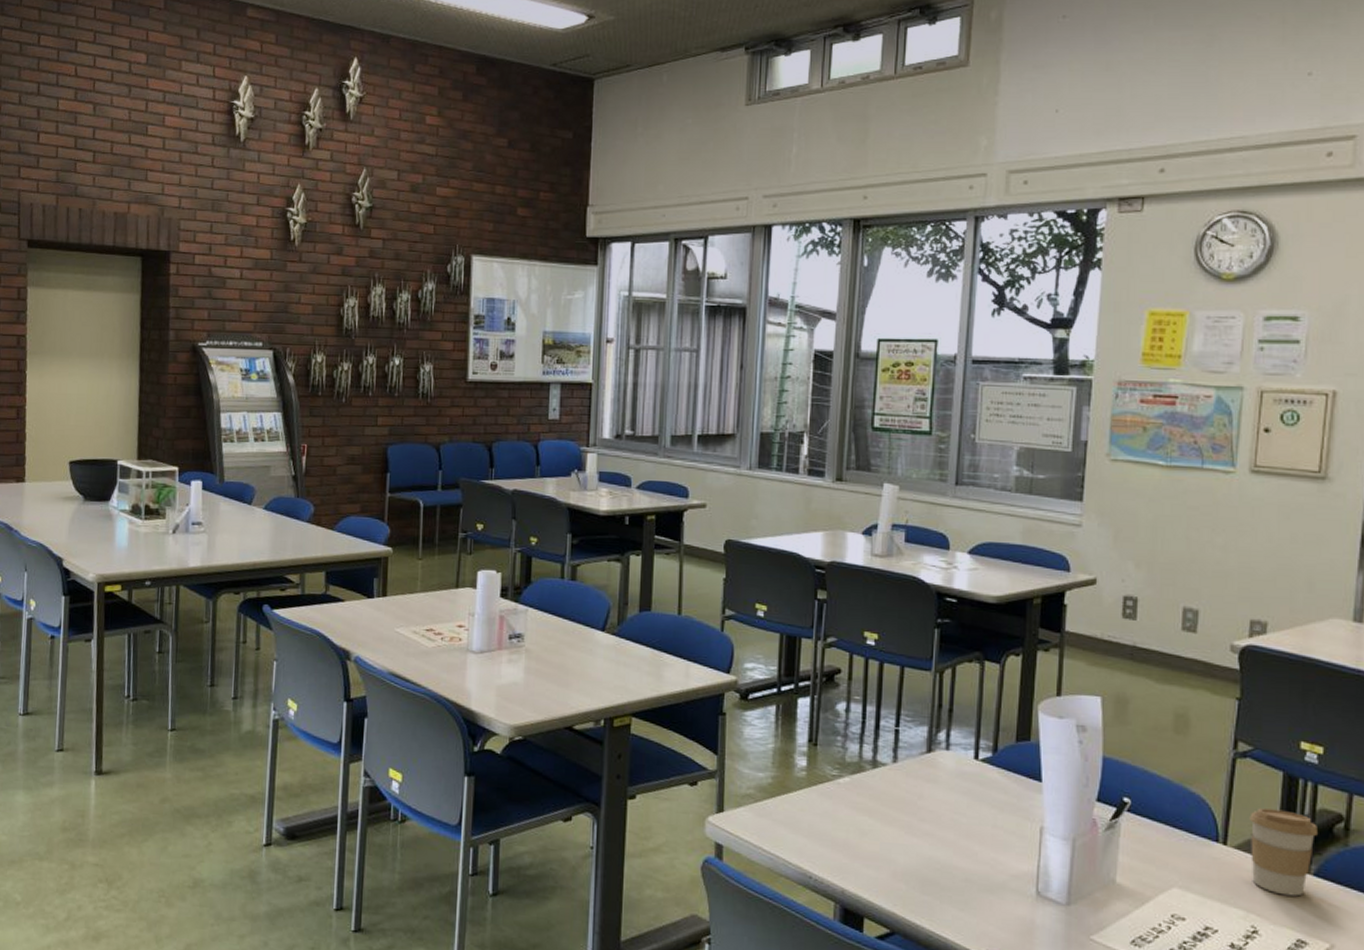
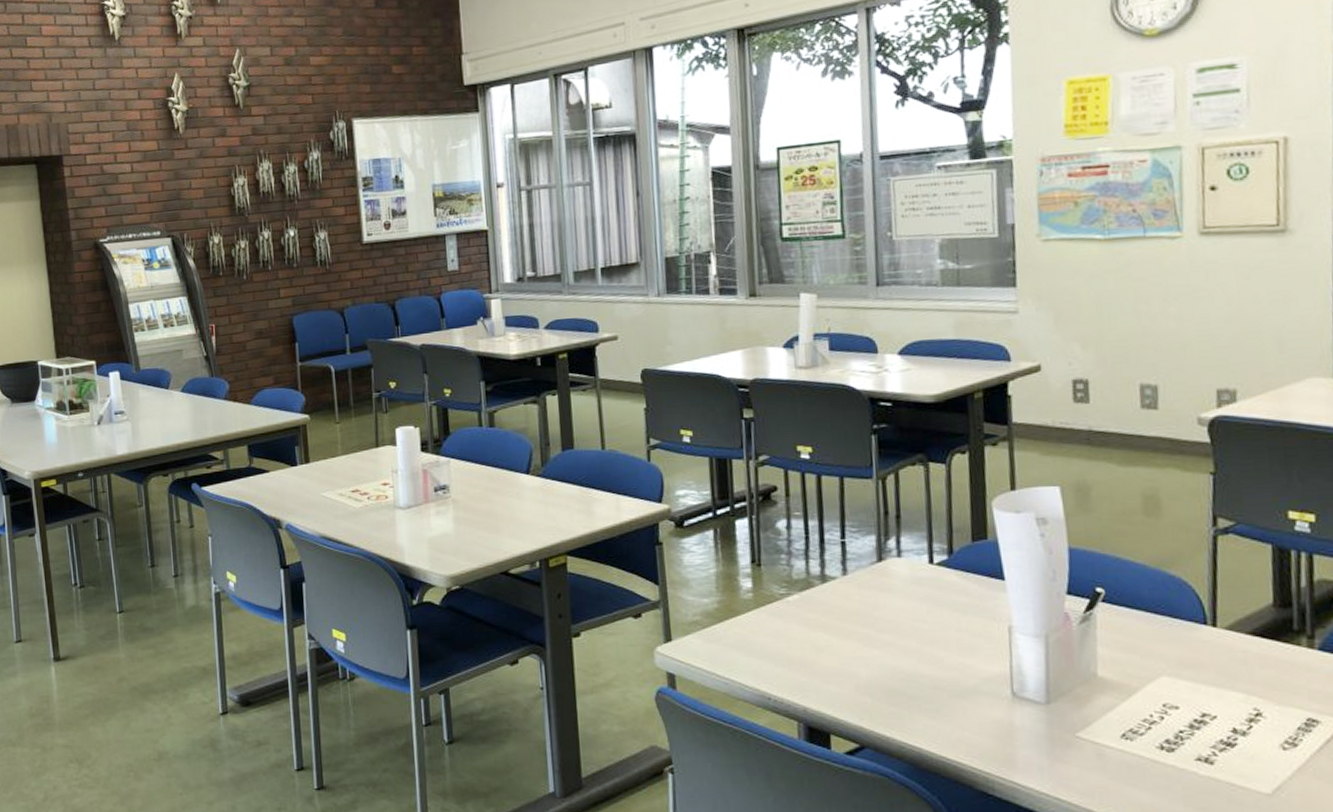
coffee cup: present [1249,808,1317,897] -> none [1239,584,1318,674]

